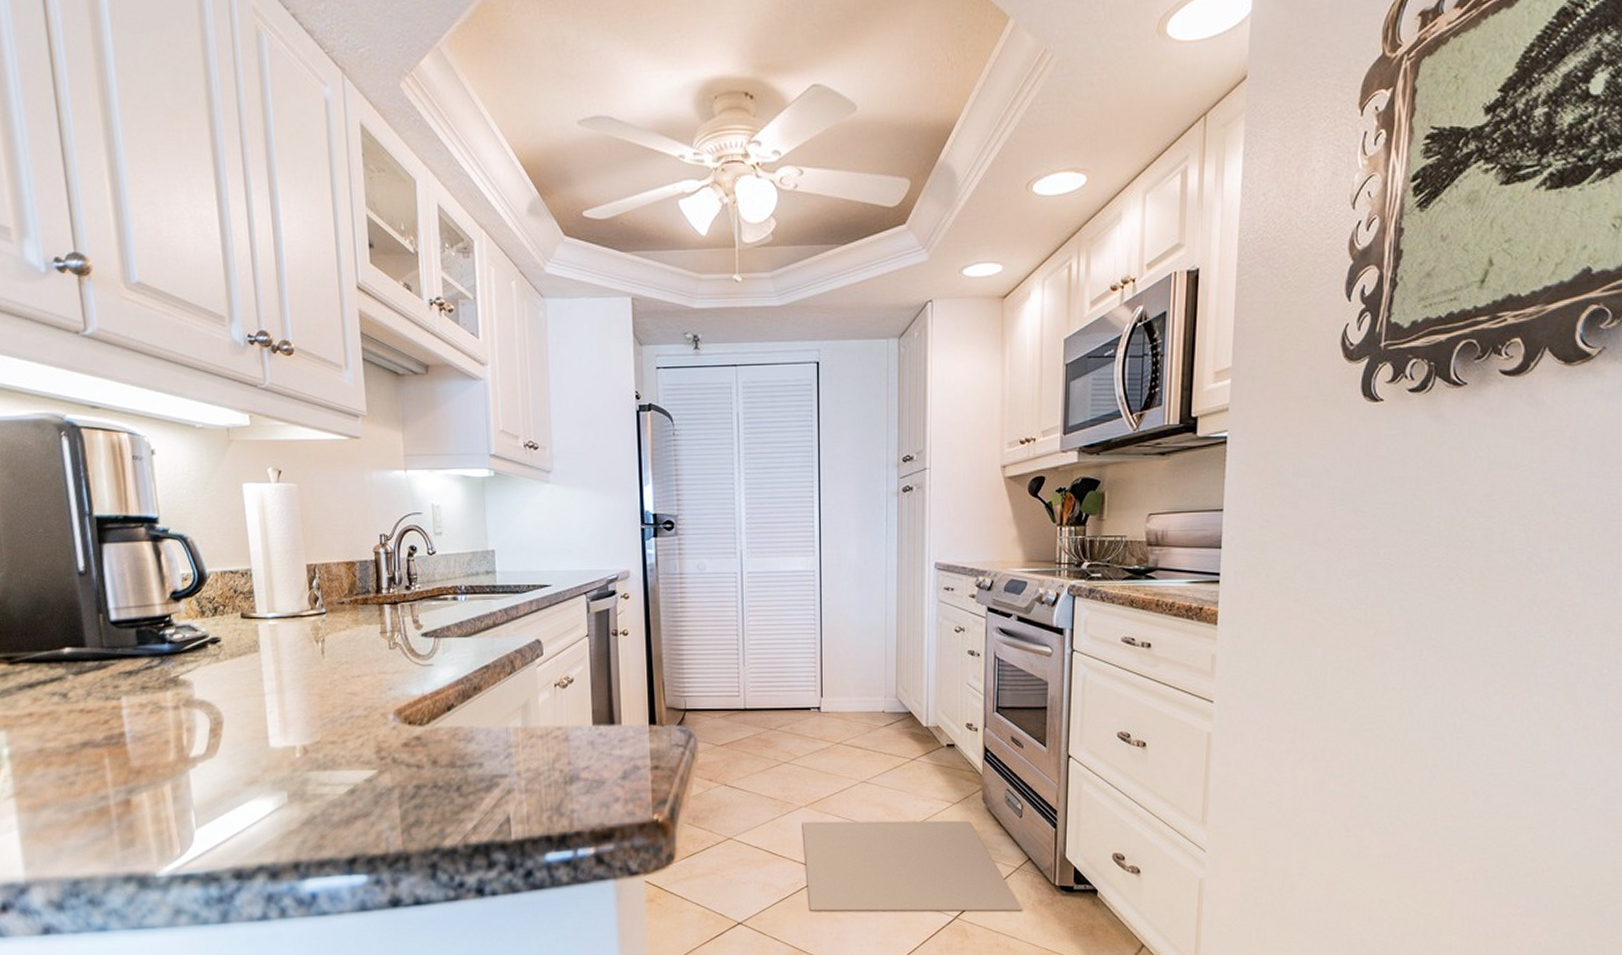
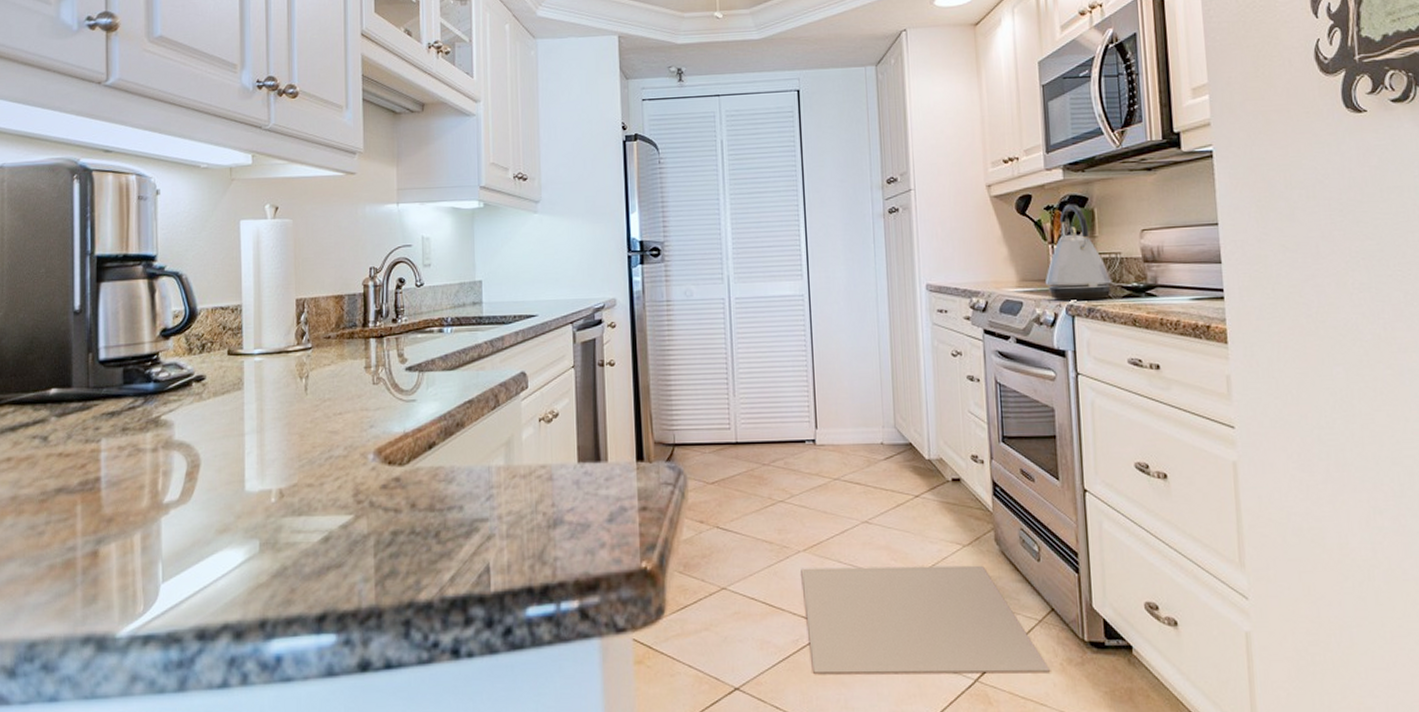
kettle: none [1050,487,1115,582] -> present [1044,204,1112,301]

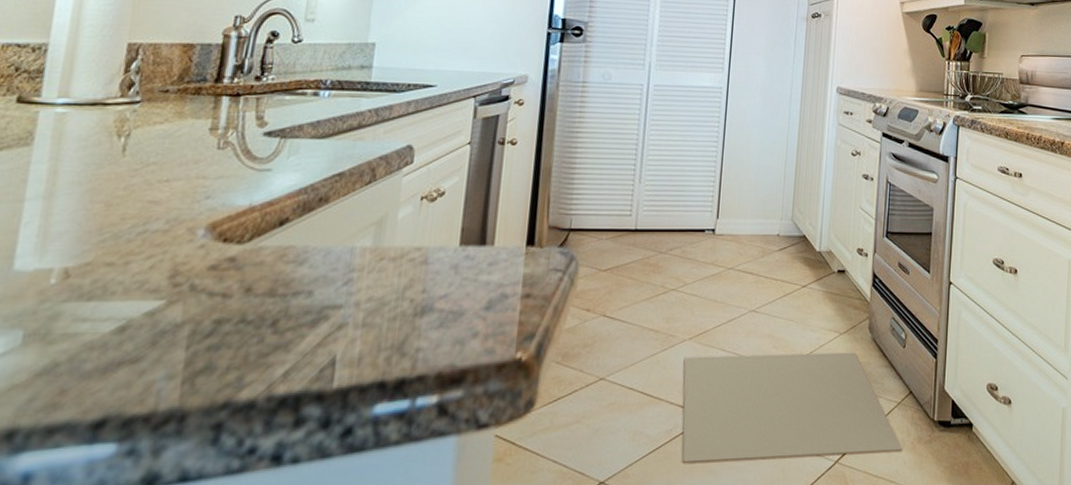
kettle: present [1044,204,1112,301] -> none [938,27,993,114]

